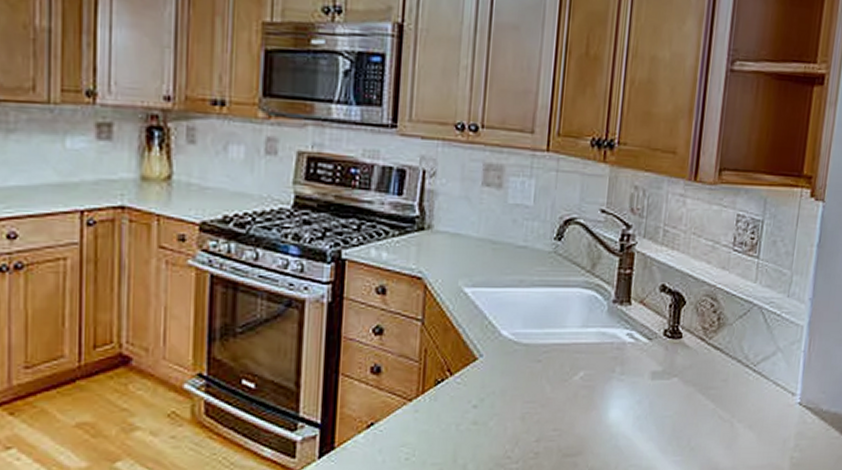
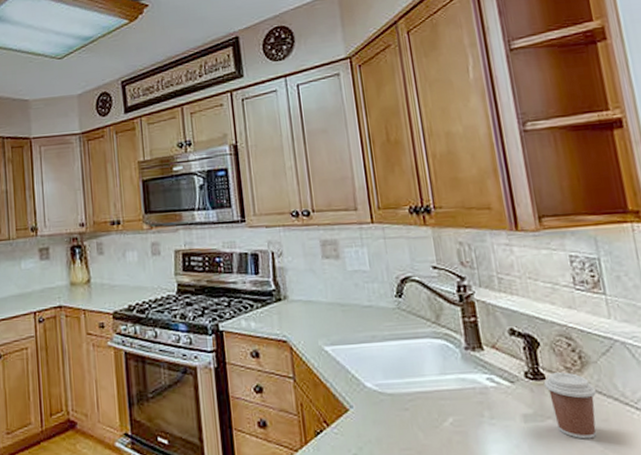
coffee cup: none [679,332,725,398] -> present [543,372,597,439]

